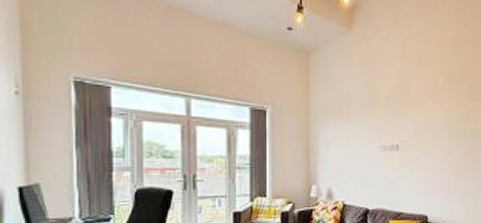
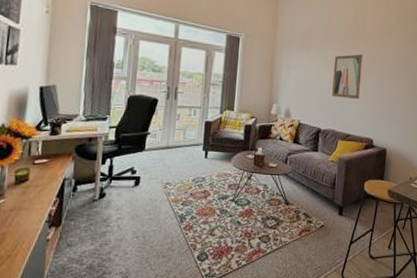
wall art: none [378,121,410,172] -> present [332,54,362,99]

